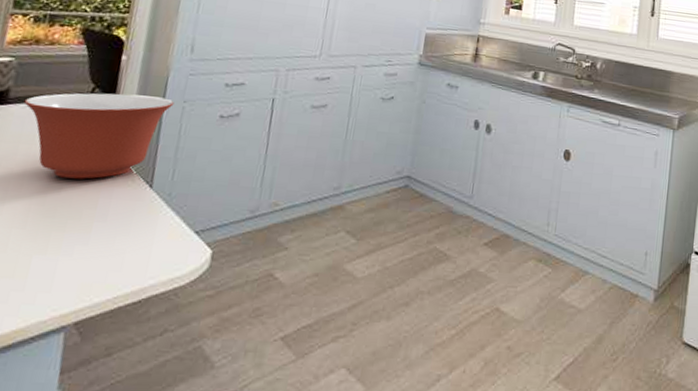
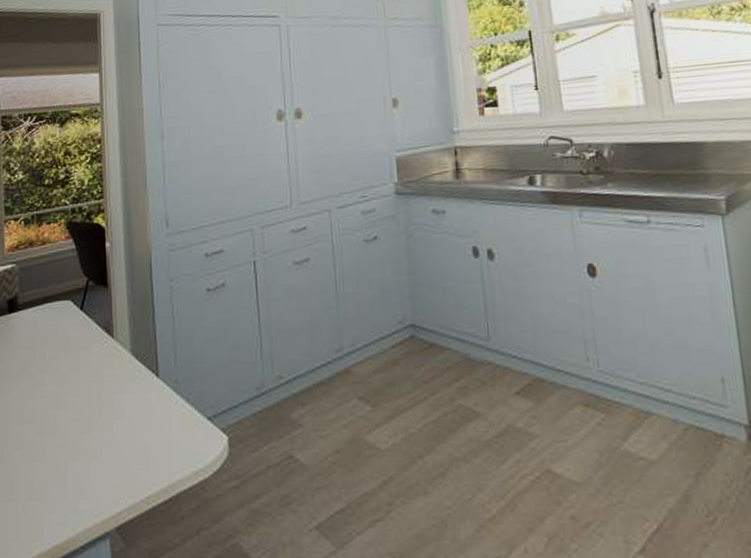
mixing bowl: present [24,93,174,179] -> none [31,279,161,378]

